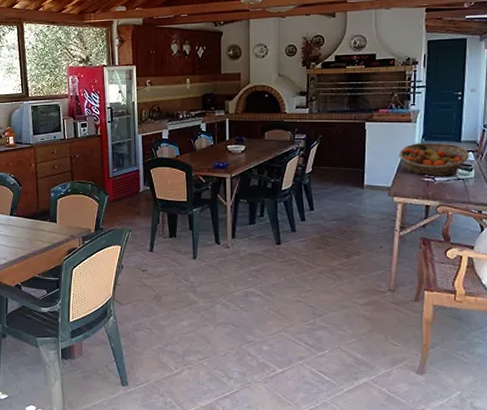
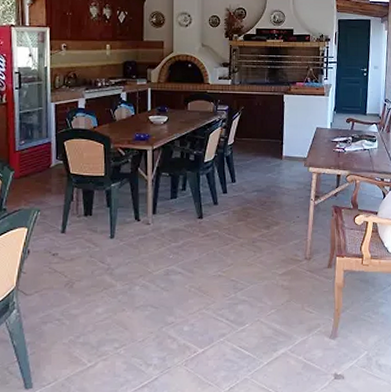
fruit basket: present [399,143,470,176] -> none [314,115,374,147]

